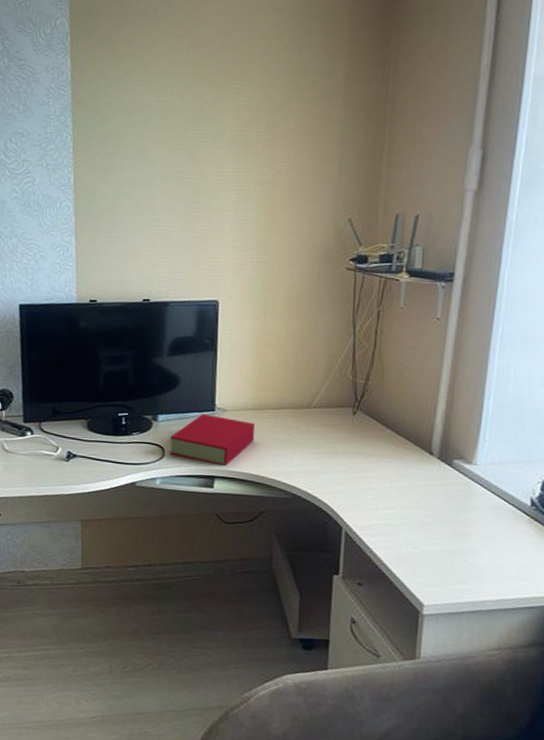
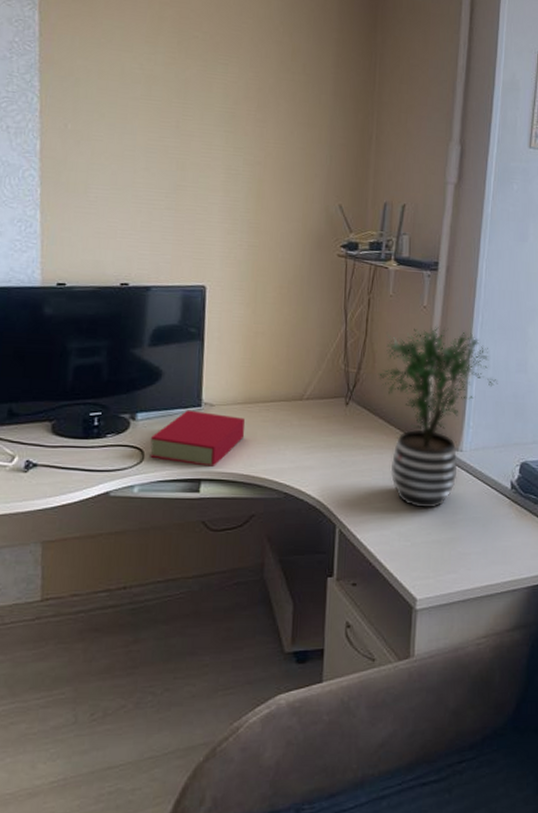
potted plant: none [386,338,519,519] -> present [378,326,498,509]

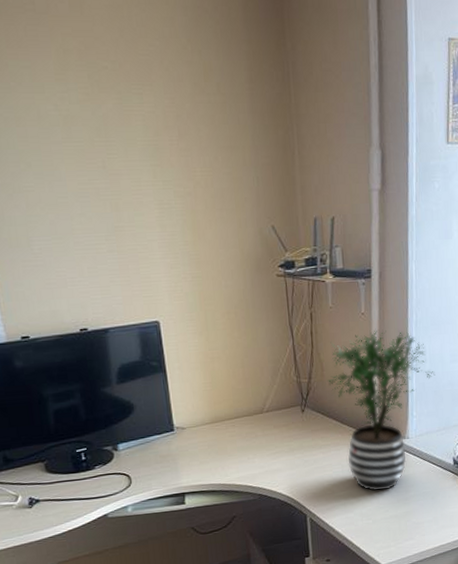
book: present [150,410,245,467] -> none [134,435,217,482]

